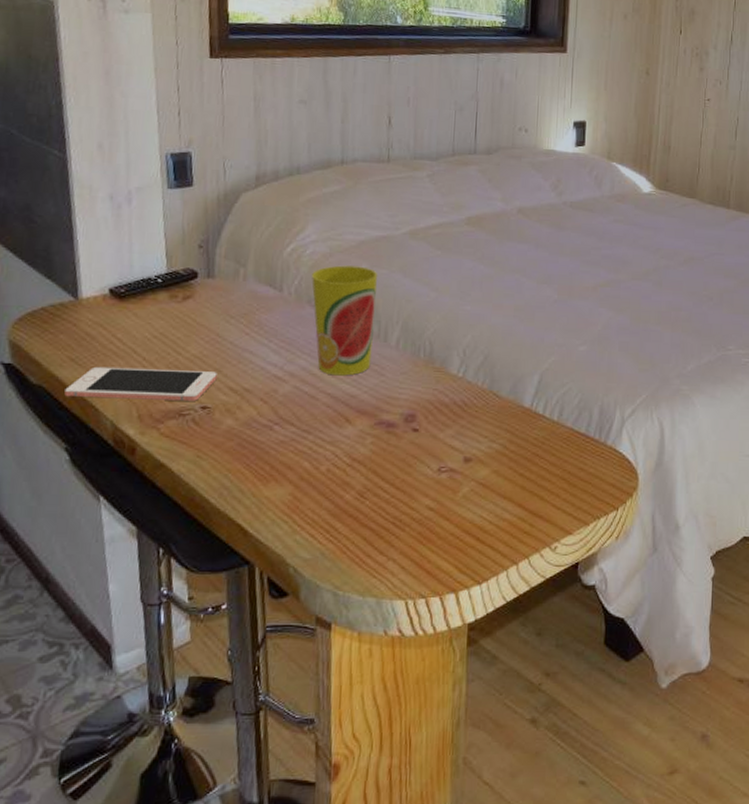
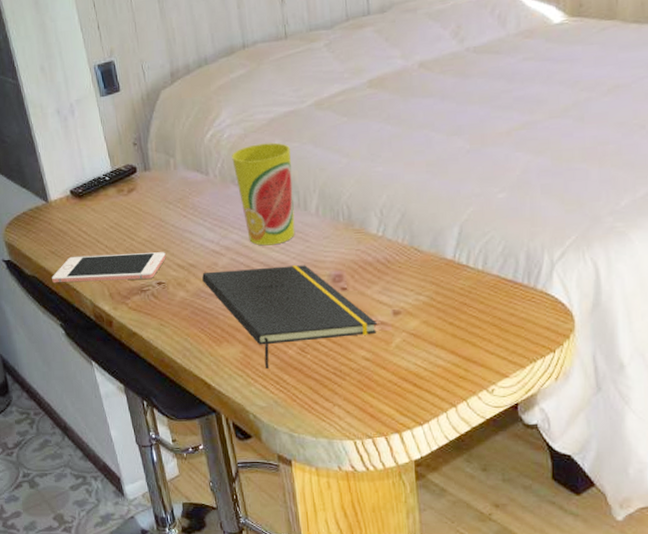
notepad: none [257,399,446,514] -> present [202,265,377,369]

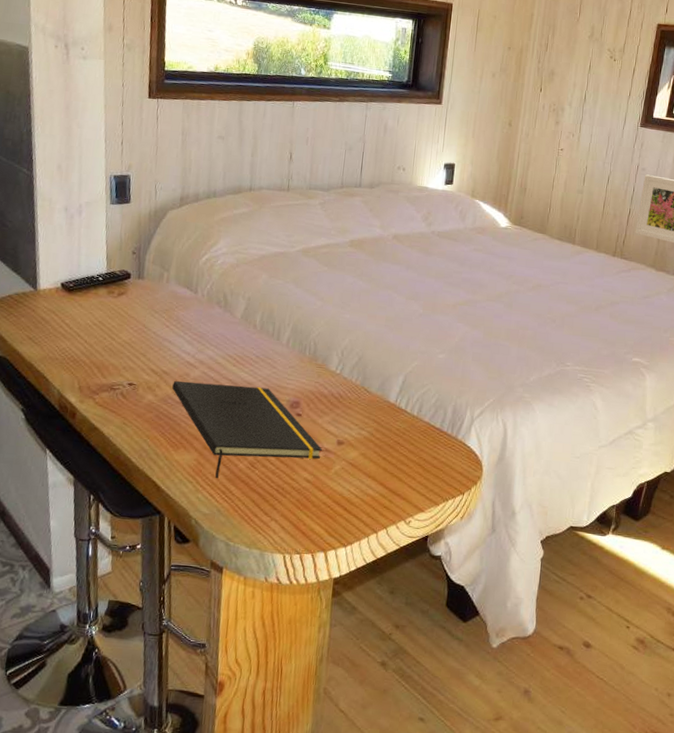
cell phone: present [52,252,166,284] -> none [23,345,142,379]
cup: present [232,142,295,246] -> none [221,274,275,366]

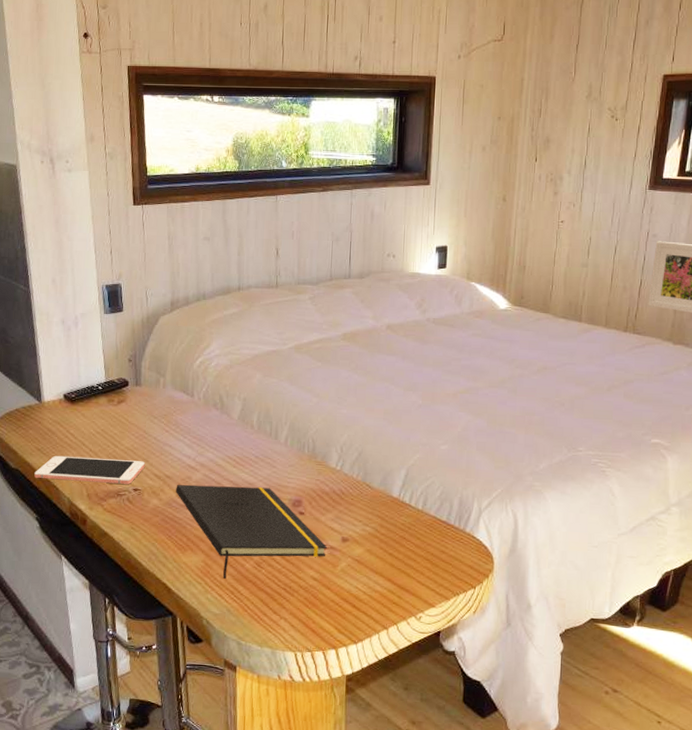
cell phone: none [23,345,142,379] -> present [34,455,145,484]

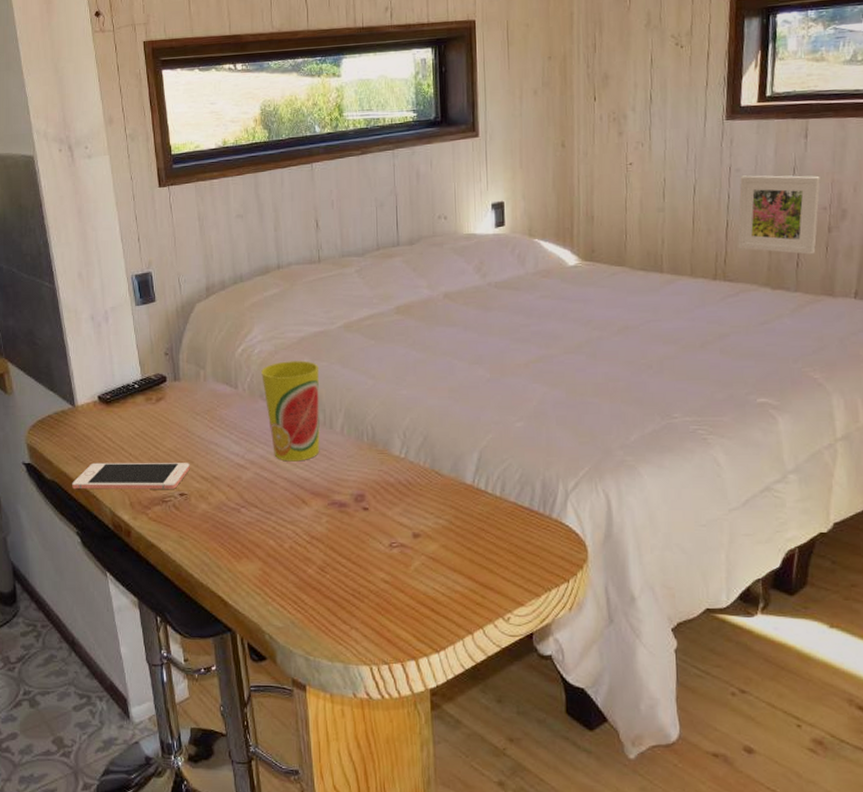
notepad: present [176,484,327,579] -> none [225,483,397,587]
cup: none [216,375,270,467] -> present [261,360,320,462]

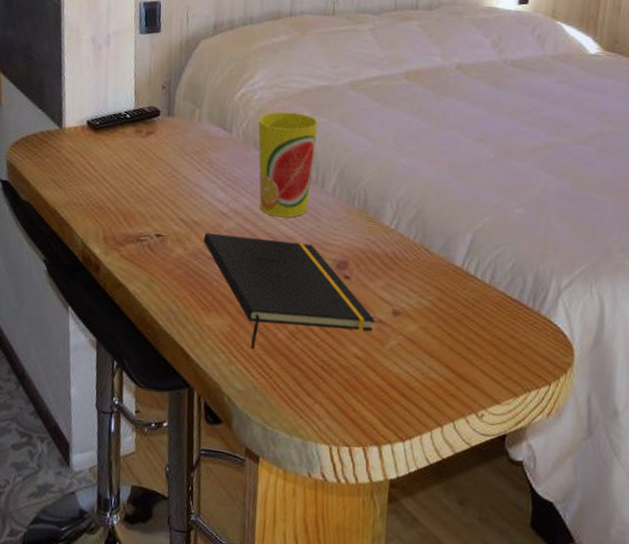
cell phone: present [72,462,190,490] -> none [46,189,171,229]
notepad: none [225,483,397,587] -> present [203,233,375,349]

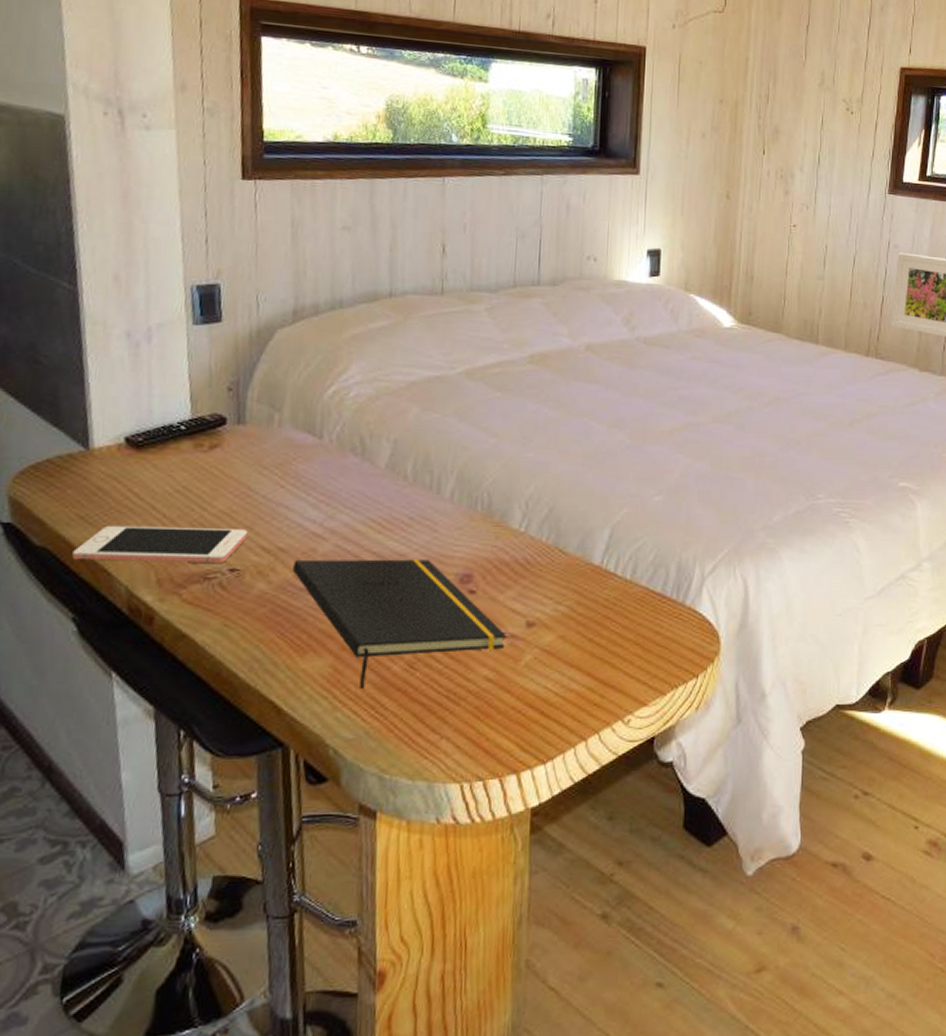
cell phone: none [46,189,171,229] -> present [72,525,248,563]
cup: present [258,111,319,218] -> none [355,409,431,532]

